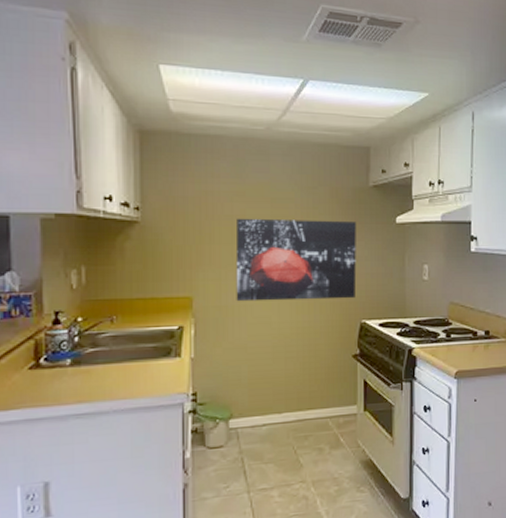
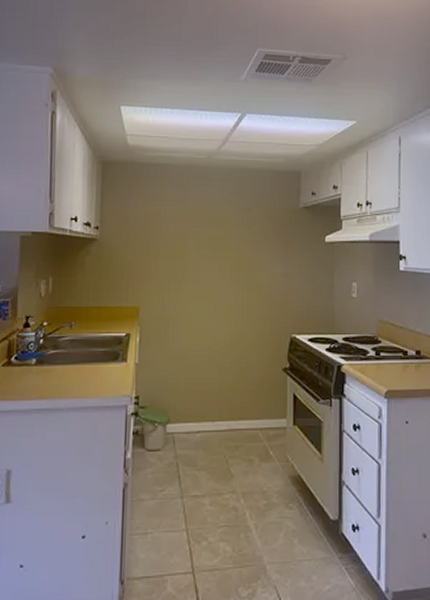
wall art: present [235,218,357,302] -> none [177,236,287,313]

